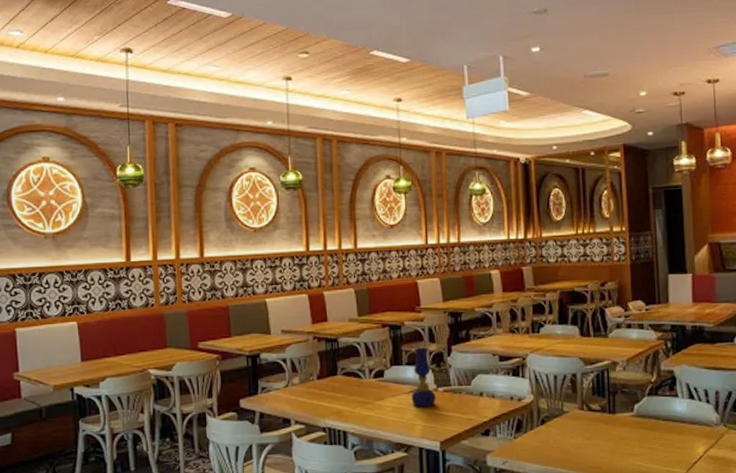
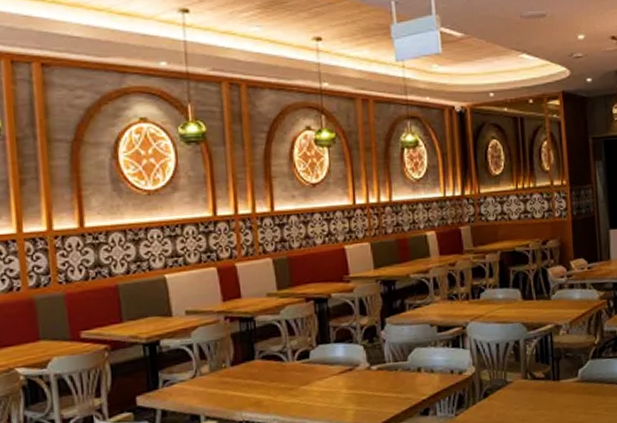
oil lamp: present [411,347,436,407] -> none [341,321,369,390]

